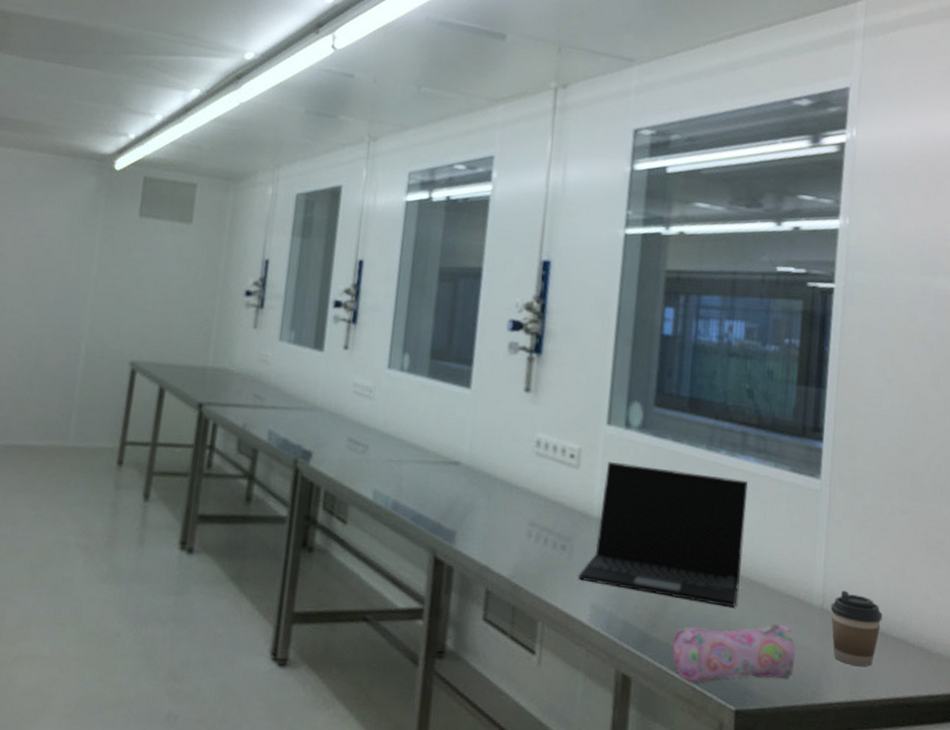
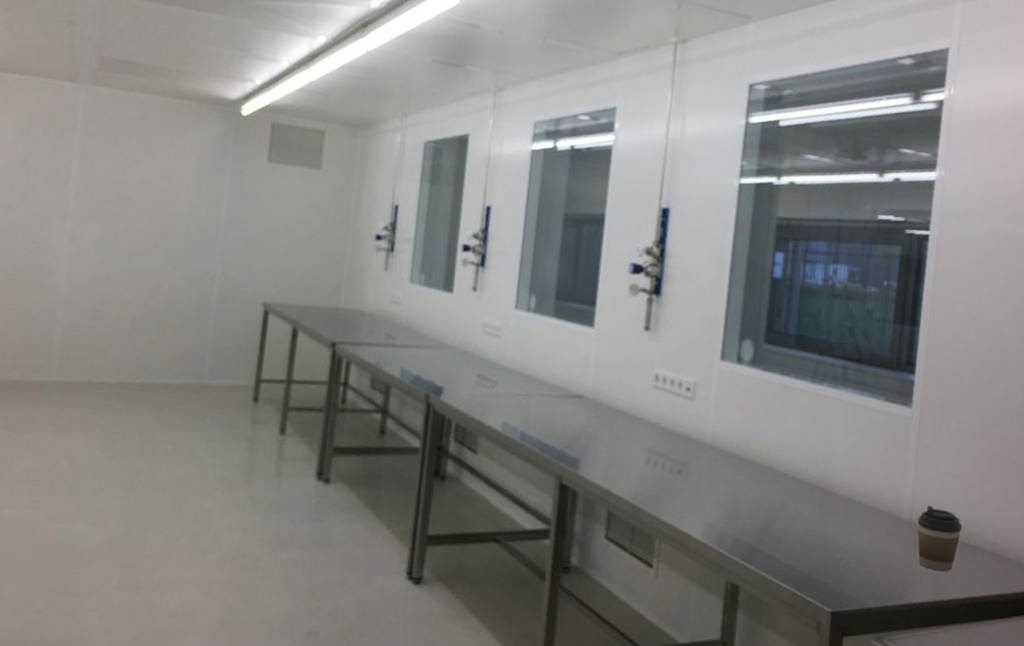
laptop: present [579,462,748,608] -> none [693,394,847,522]
pencil case: present [672,623,795,683] -> none [776,535,885,589]

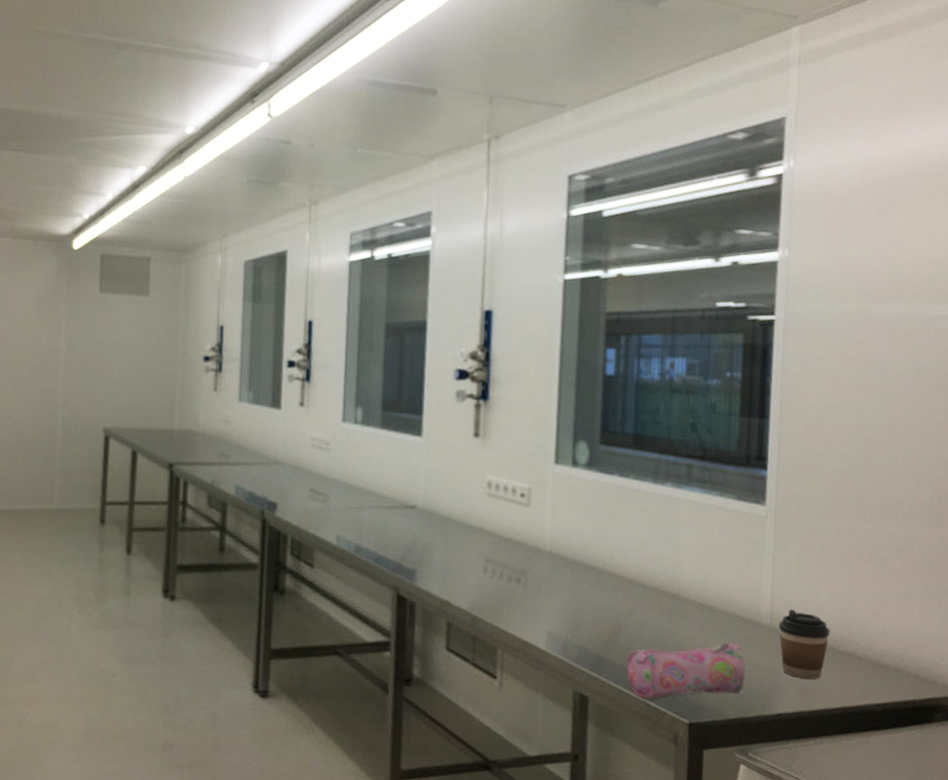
pencil case: none [776,535,885,589] -> present [626,642,745,700]

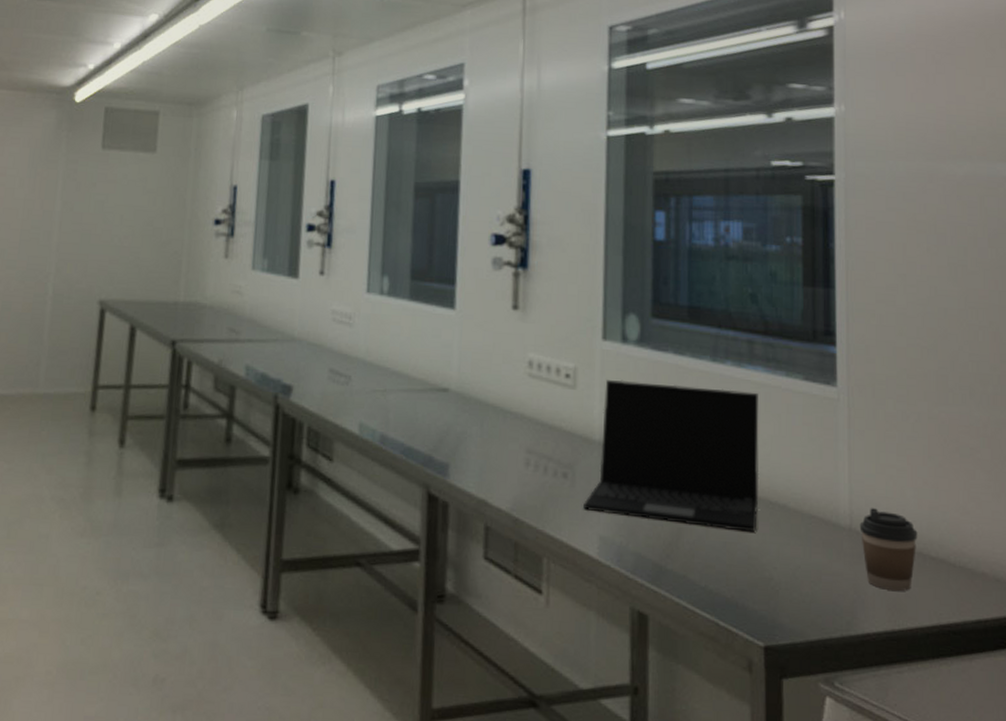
laptop: none [534,499,694,629] -> present [583,380,760,532]
pencil case: present [626,642,745,700] -> none [690,548,826,618]

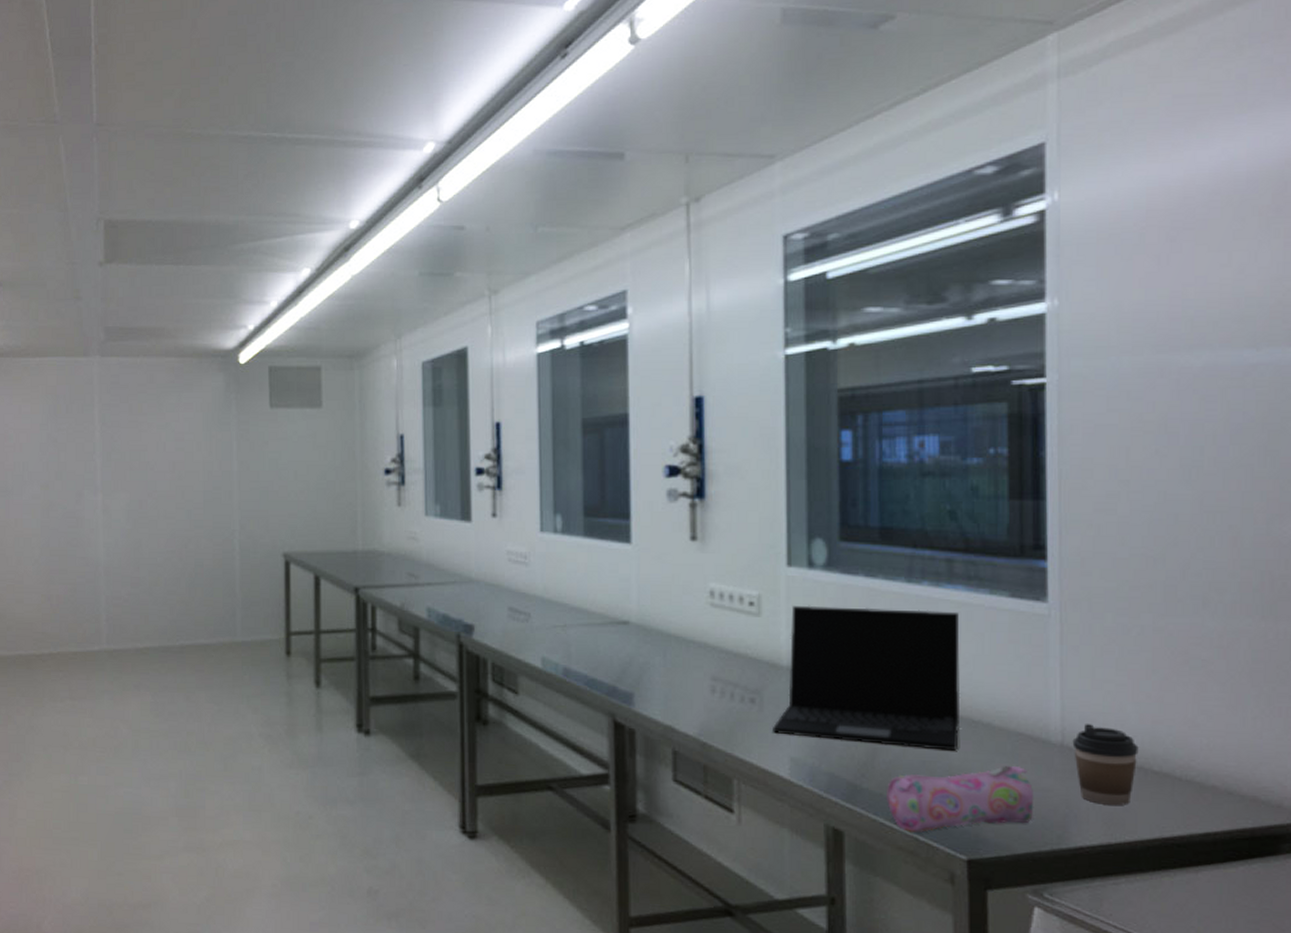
pencil case: none [690,548,826,618] -> present [887,765,1034,833]

